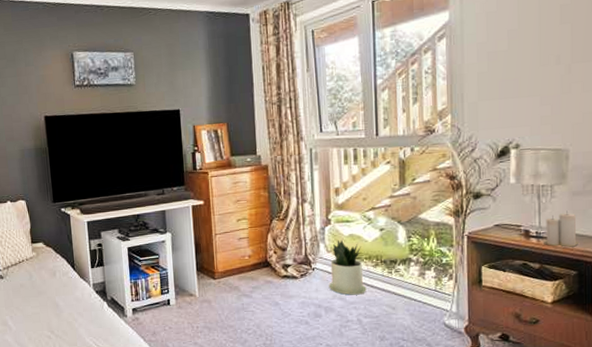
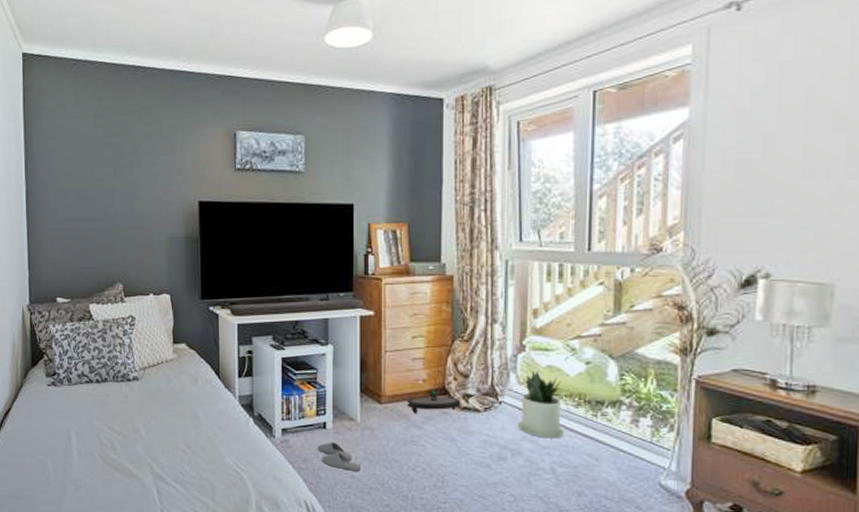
slippers: none [164,315,202,339] -> present [318,442,360,471]
robot vacuum: none [236,262,282,286] -> present [407,389,461,414]
candle: present [544,210,578,247] -> none [795,360,841,406]

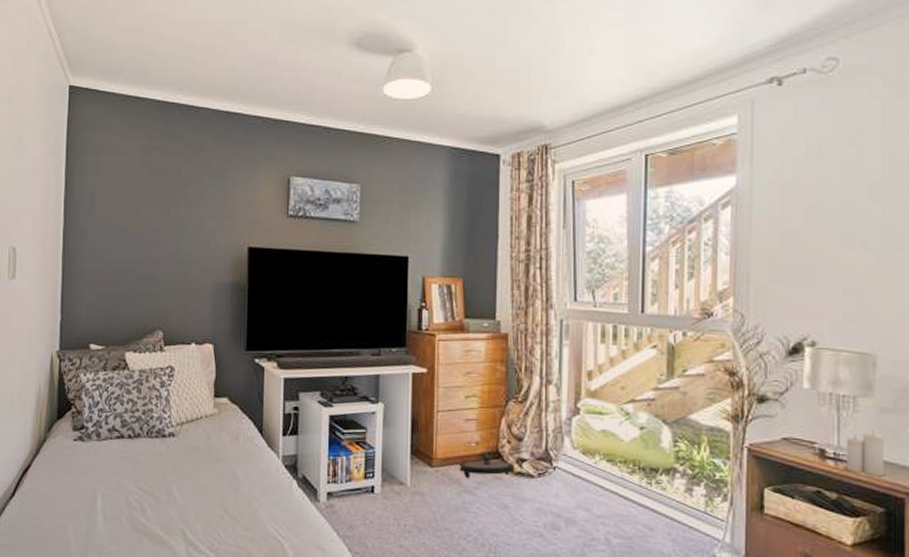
slippers: present [318,442,360,471] -> none [365,507,409,540]
planter: present [517,370,564,439] -> none [571,434,619,507]
candle: none [795,360,841,406] -> present [843,430,887,477]

